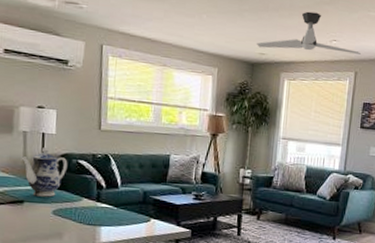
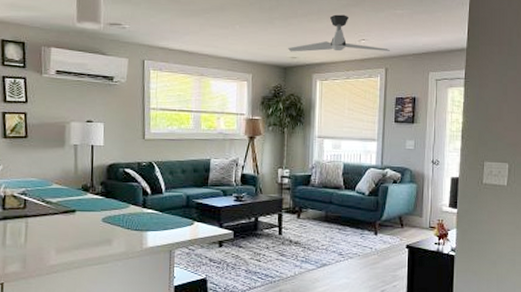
teapot: present [21,146,68,197] -> none [72,158,115,206]

